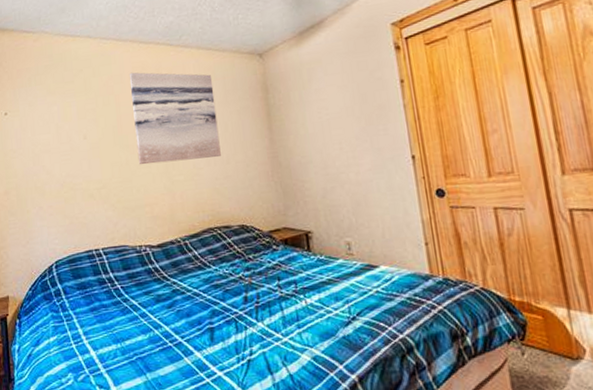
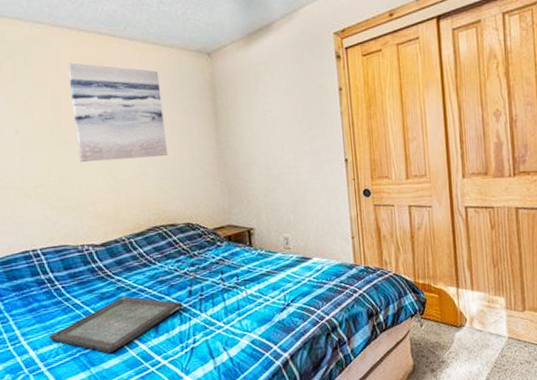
serving tray: none [108,300,239,359] -> present [49,296,183,353]

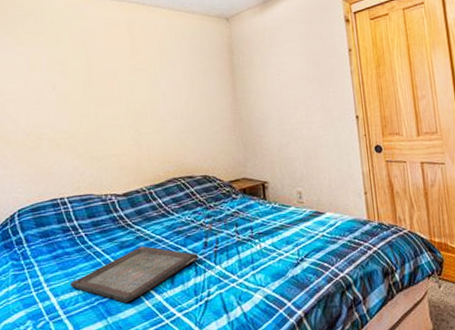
wall art: present [67,62,167,163] -> none [101,27,187,117]

